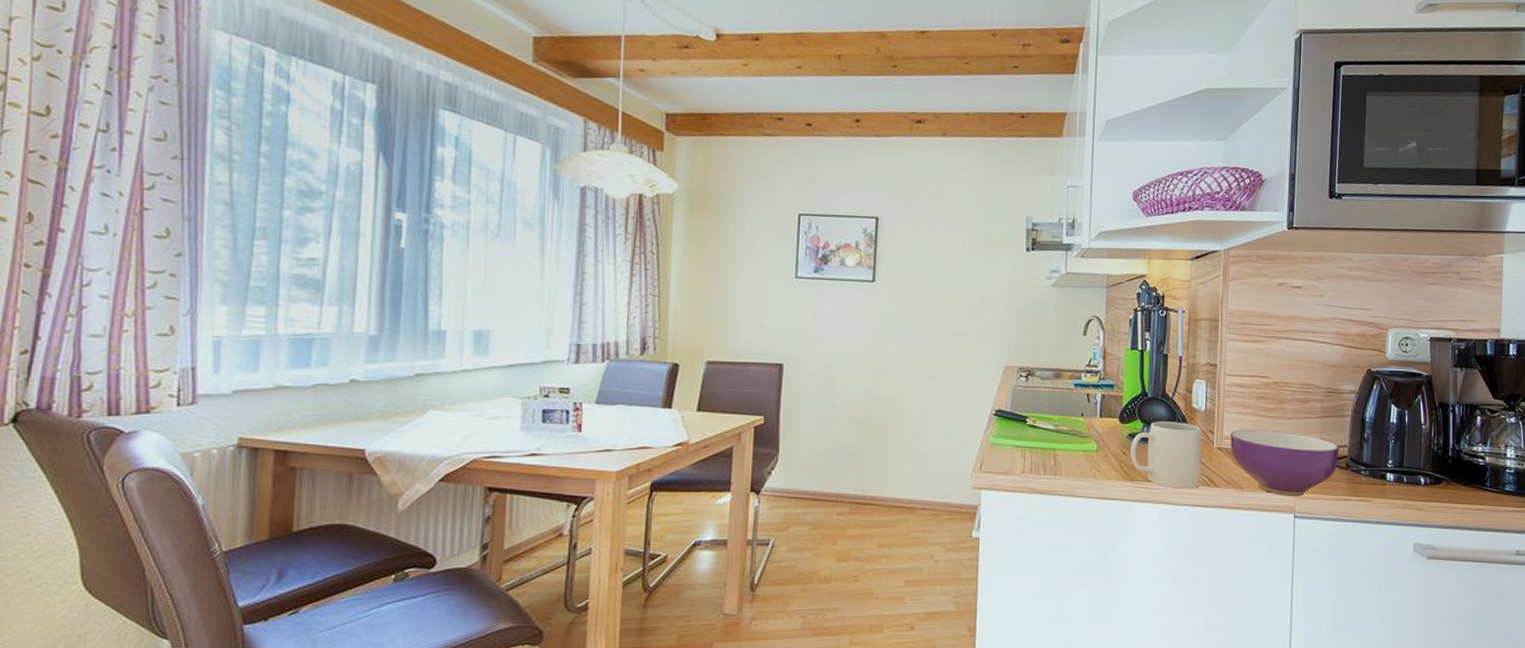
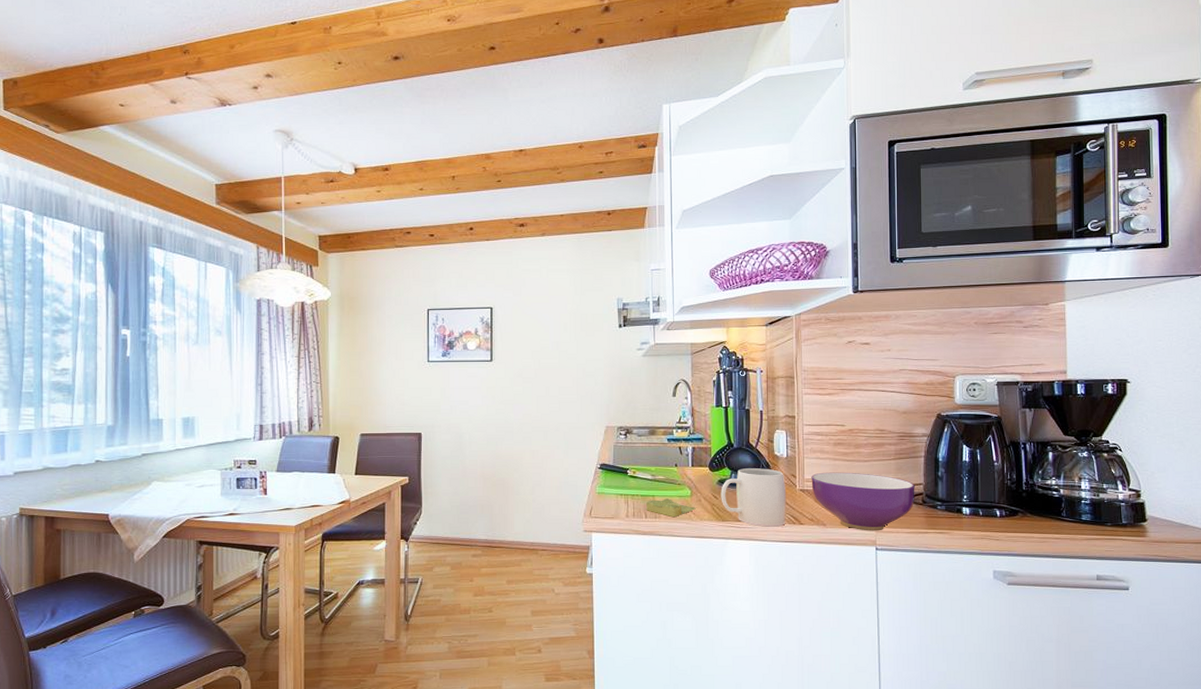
sponge: none [1046,453,1102,475] -> present [646,498,696,518]

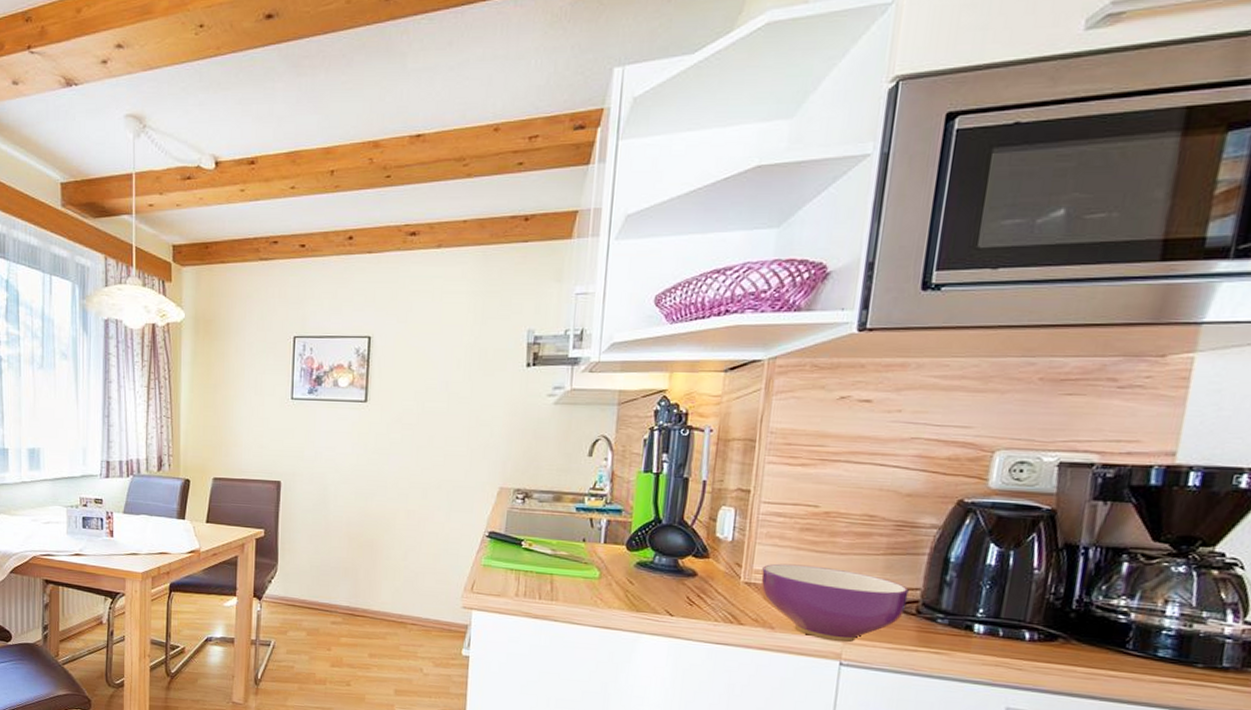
sponge: present [646,498,696,518] -> none [541,578,604,602]
mug: present [721,468,787,528] -> none [637,550,727,626]

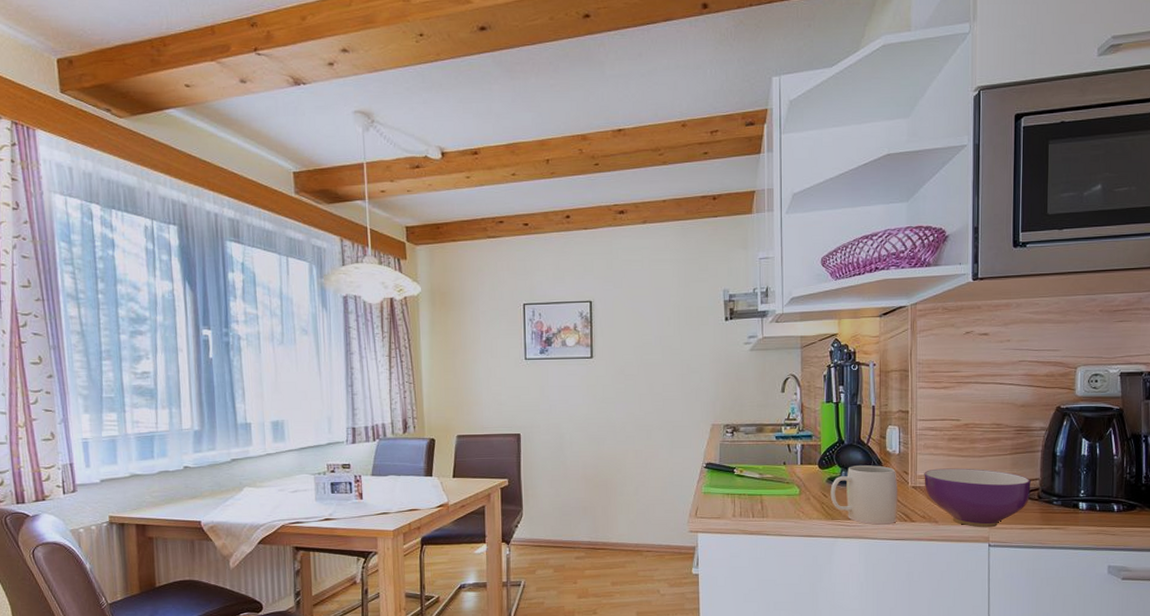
mug: none [637,550,727,626] -> present [830,465,898,526]

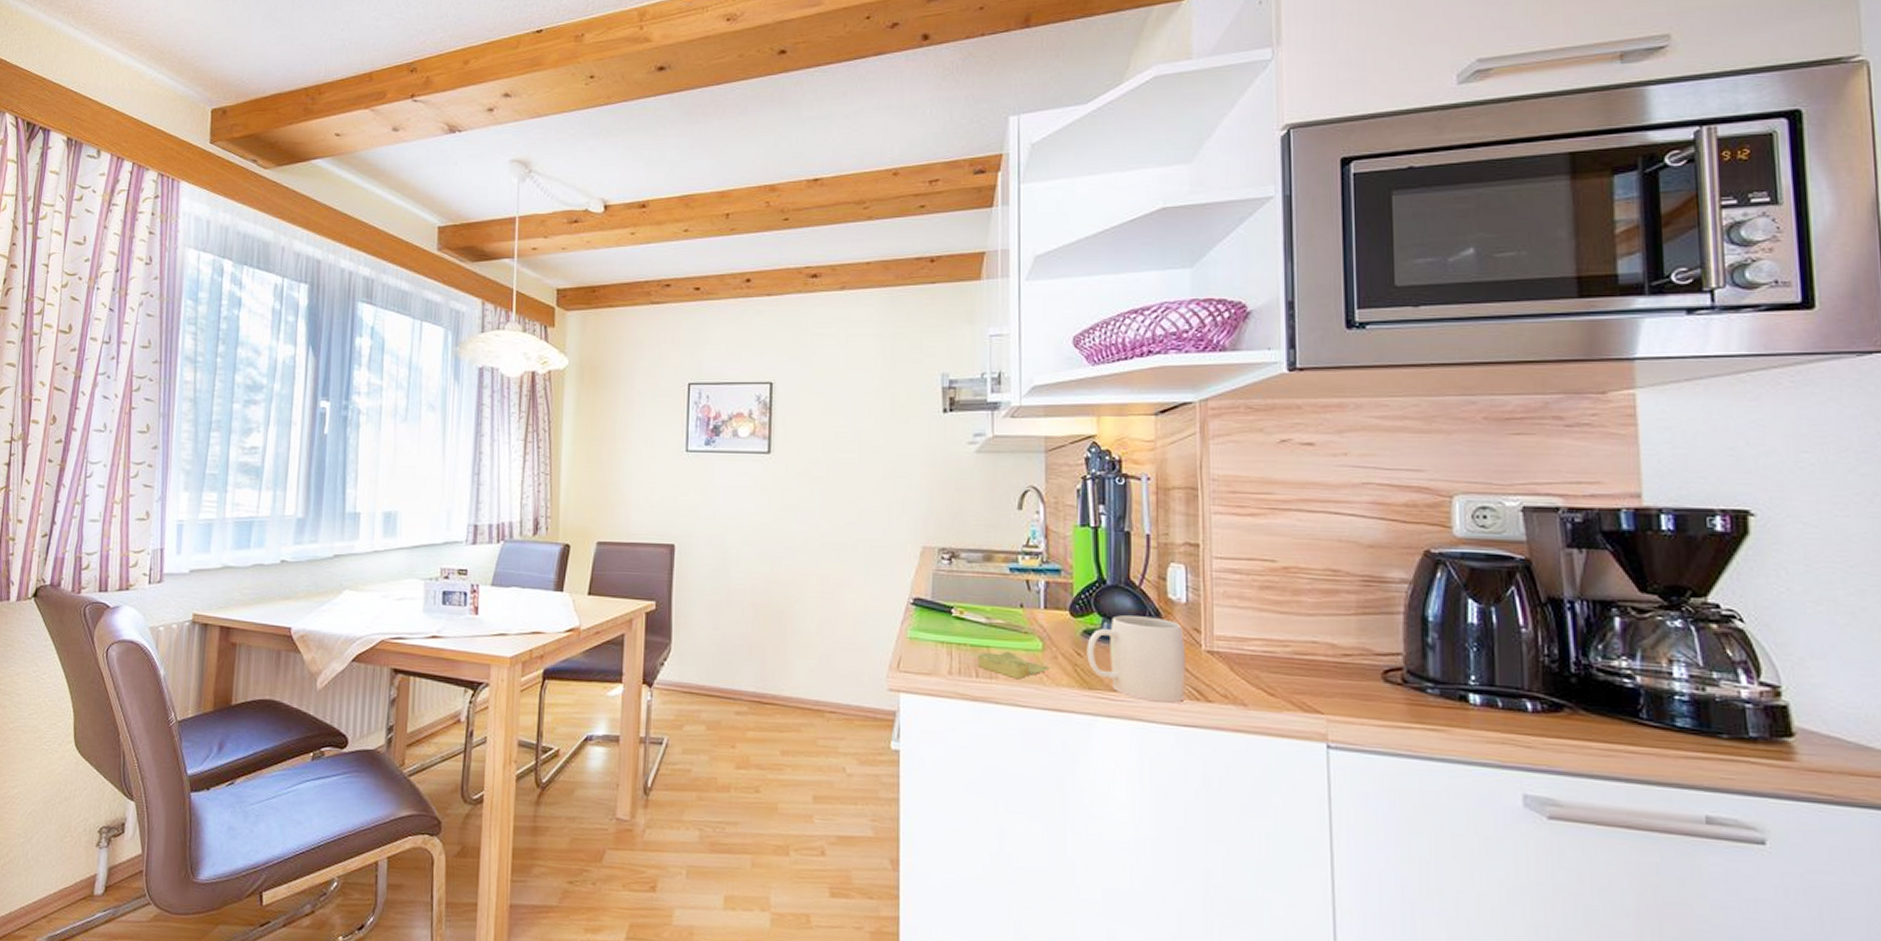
sponge: none [754,497,805,517] -> present [978,652,1050,680]
bowl: present [924,468,1031,528] -> none [1224,627,1390,721]

